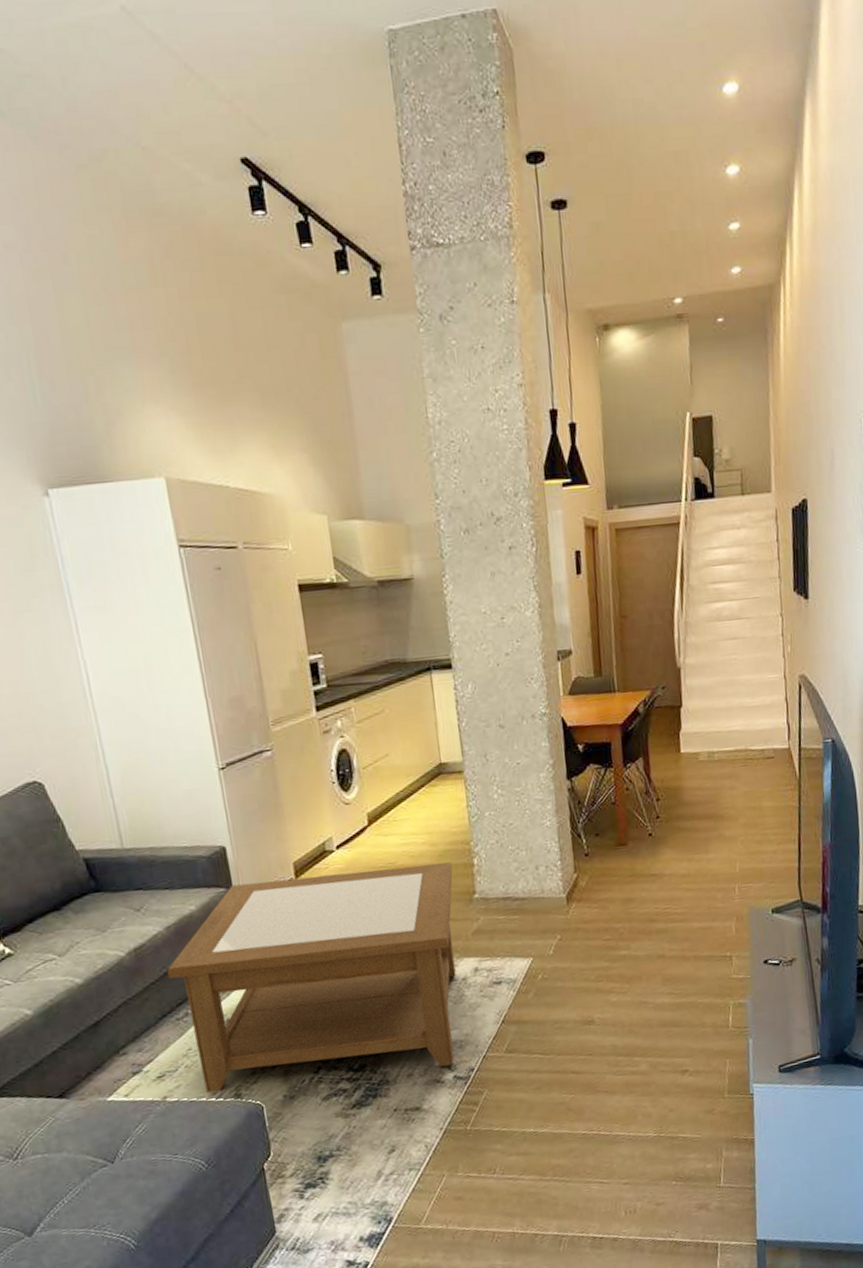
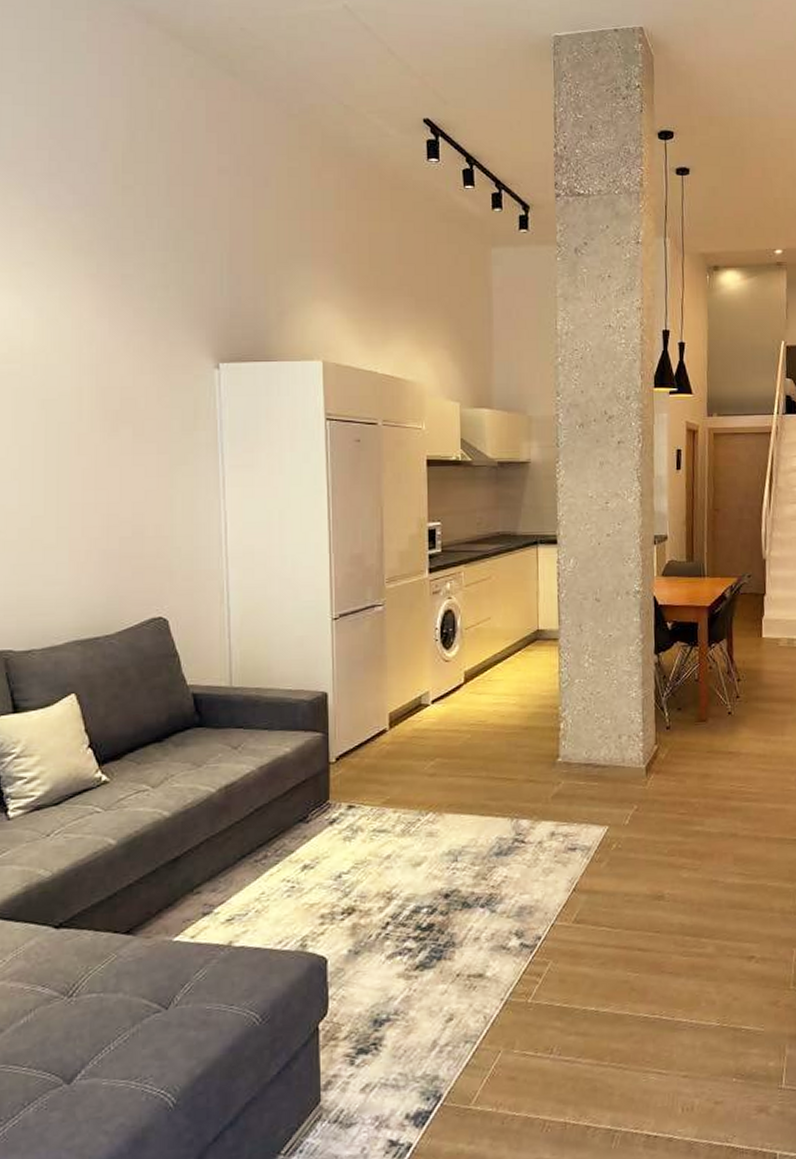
coffee table: present [166,862,456,1094] -> none [253,725,539,942]

